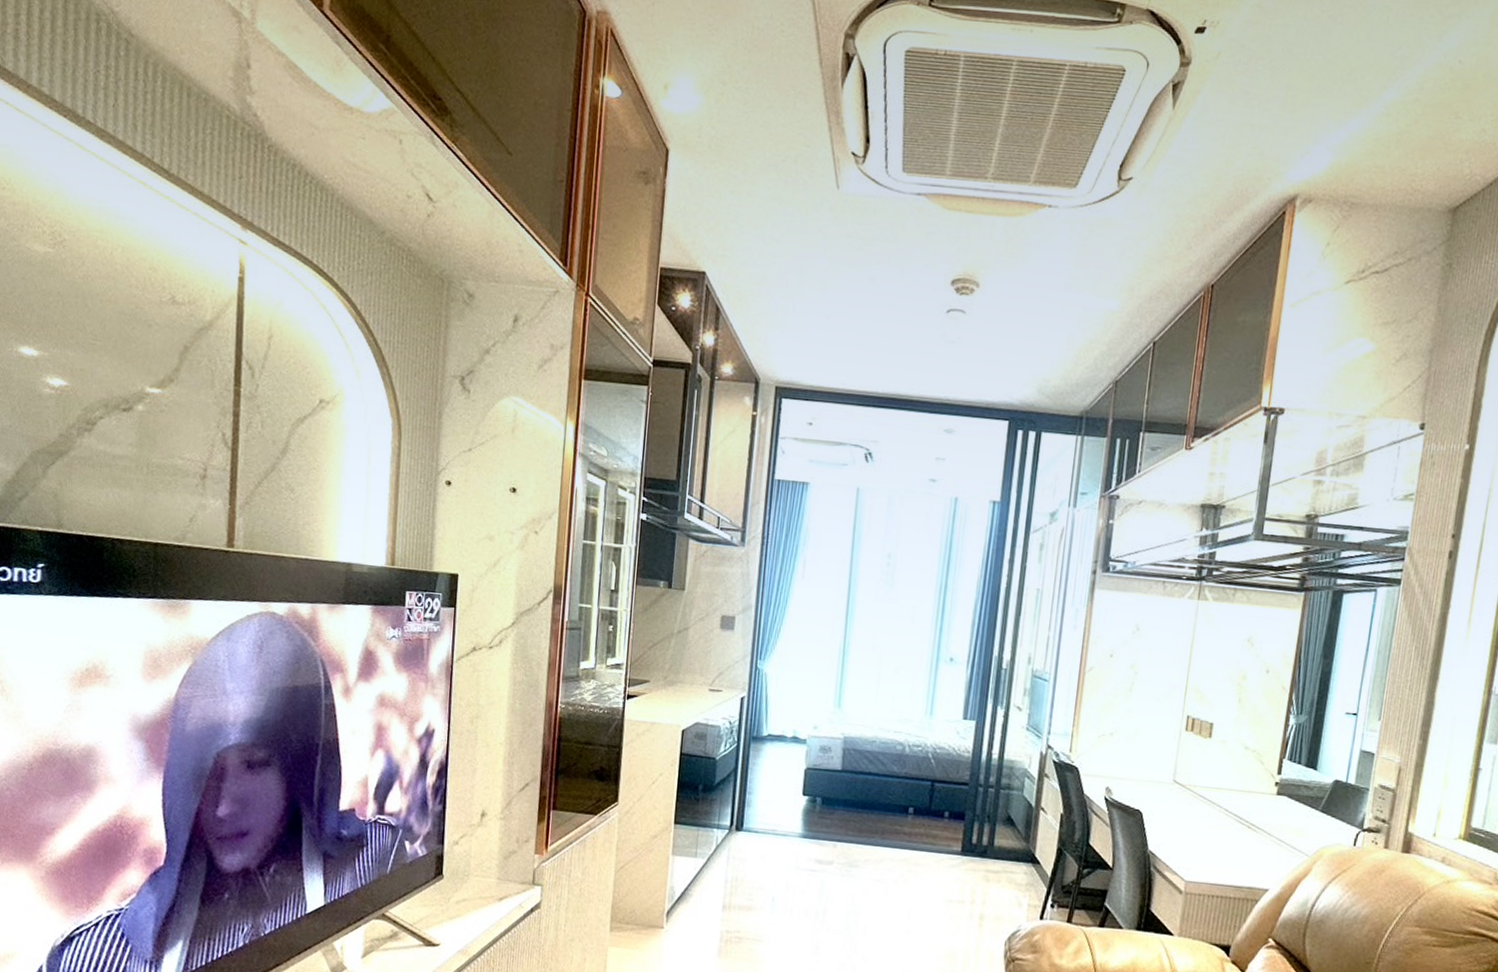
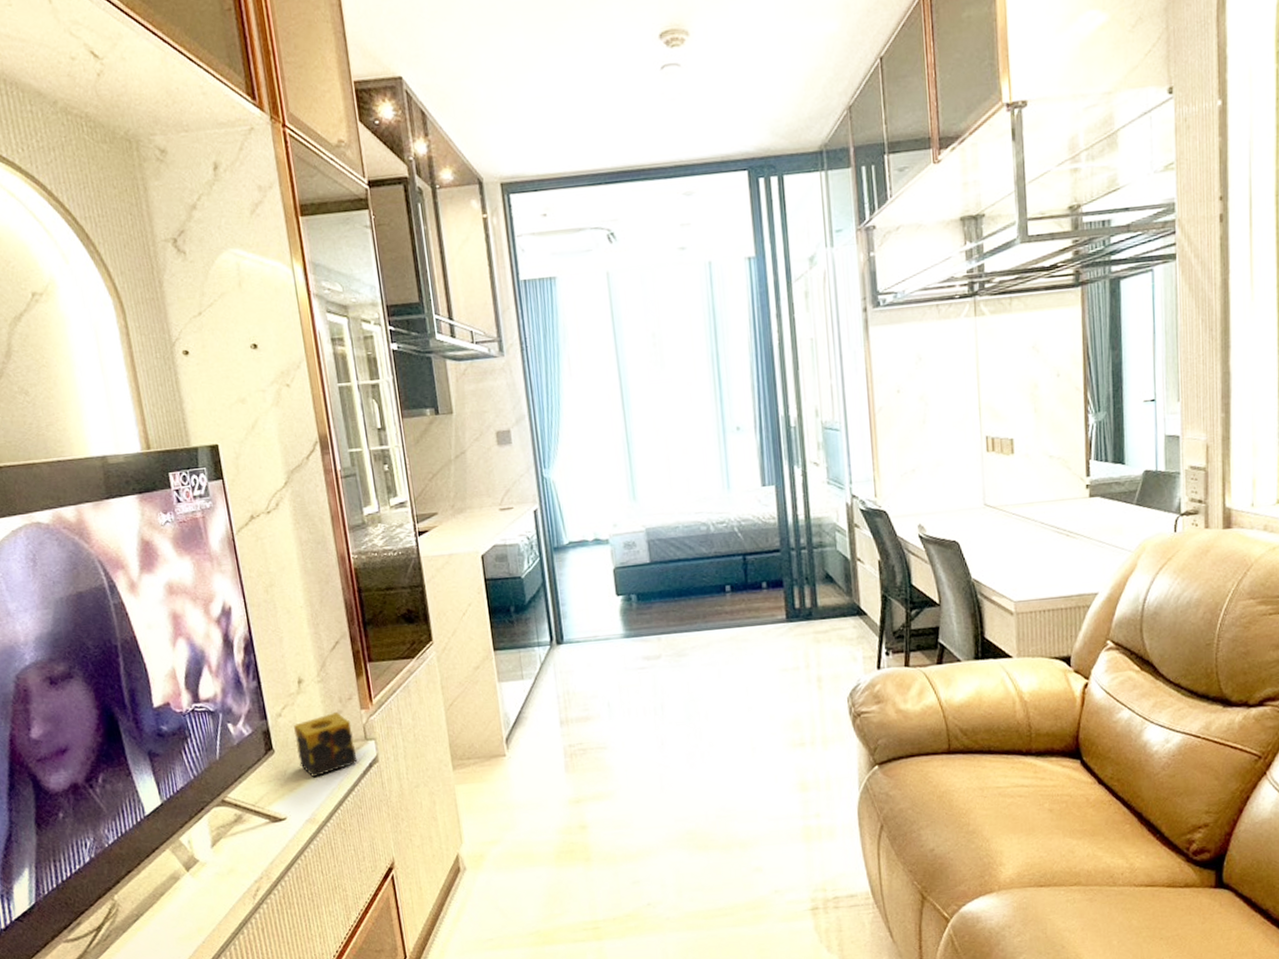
candle: none [465,851,523,910] -> present [294,712,358,777]

